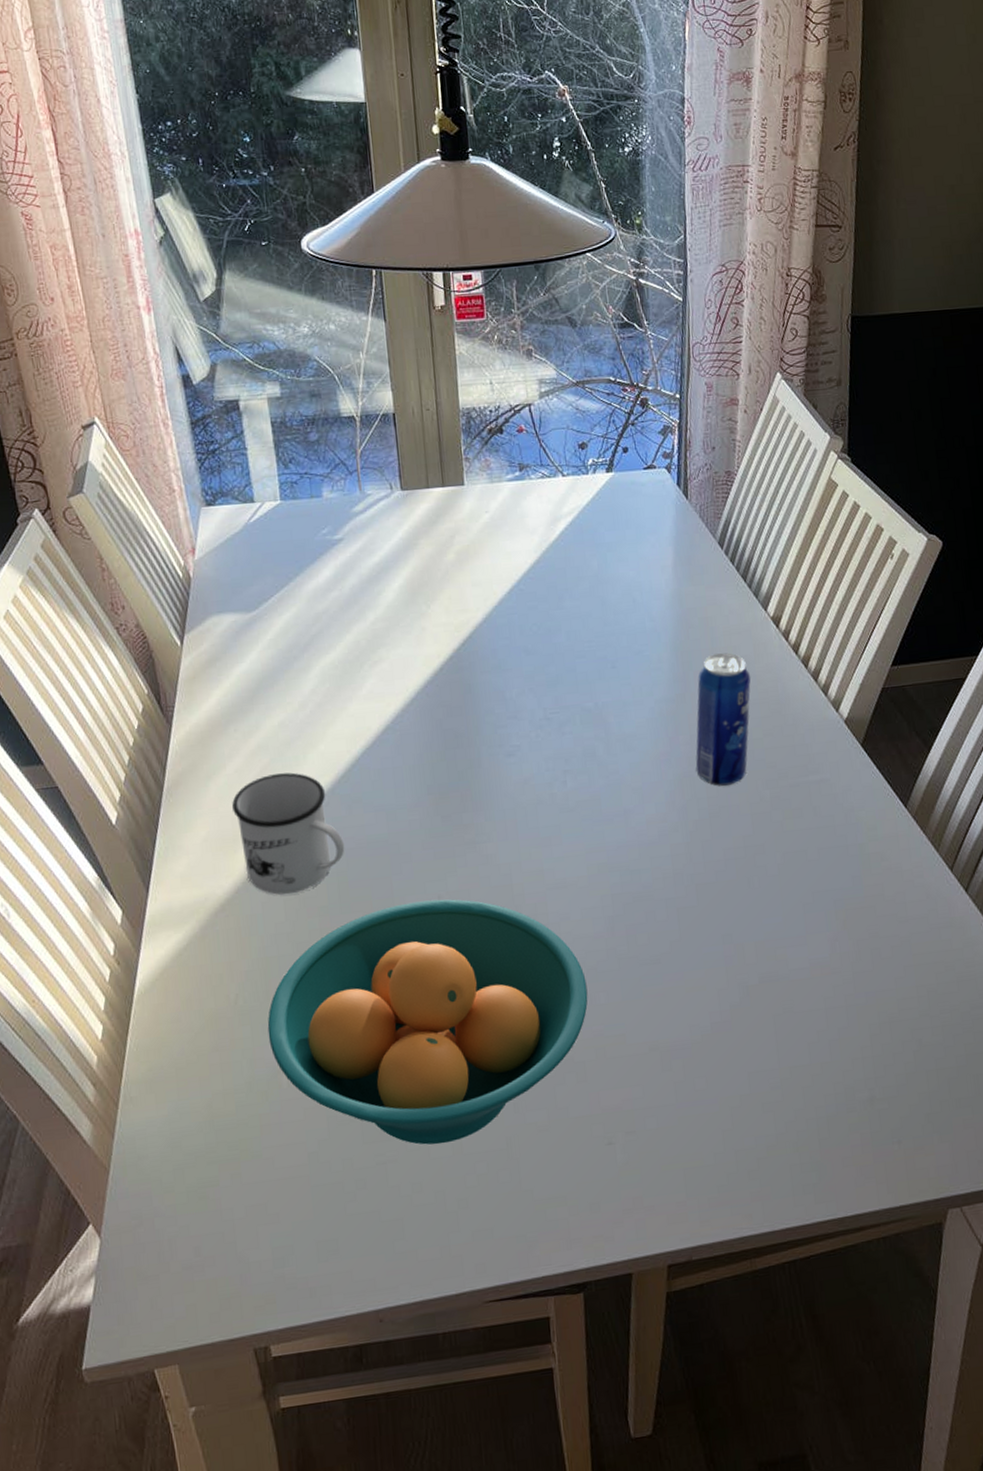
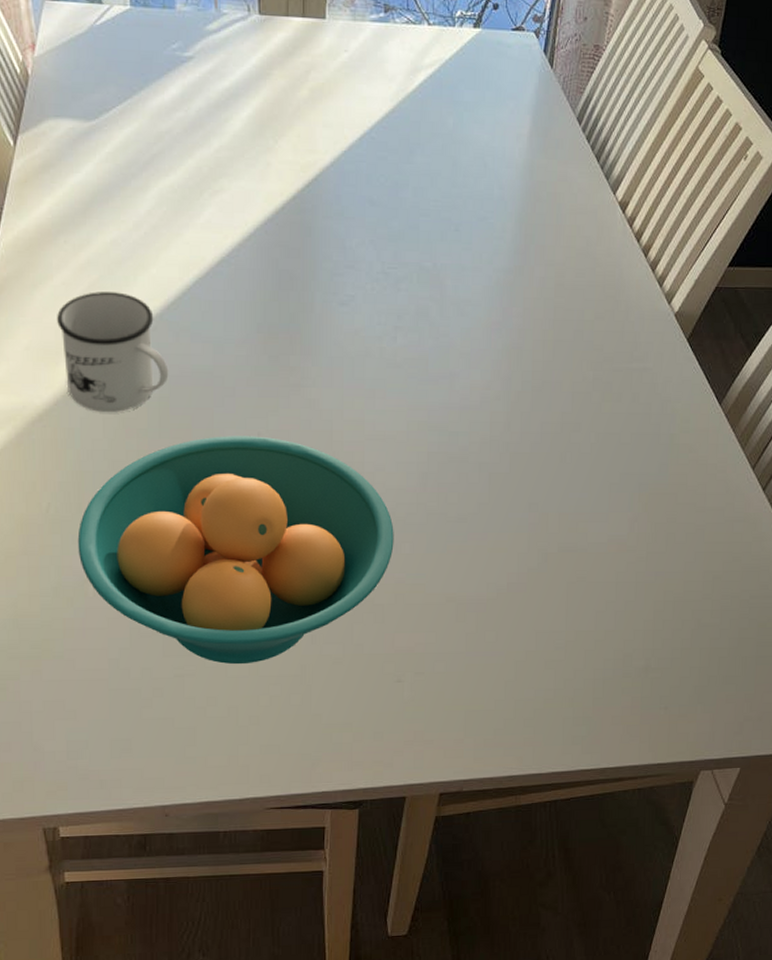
beverage can: present [695,653,751,786] -> none [525,231,591,362]

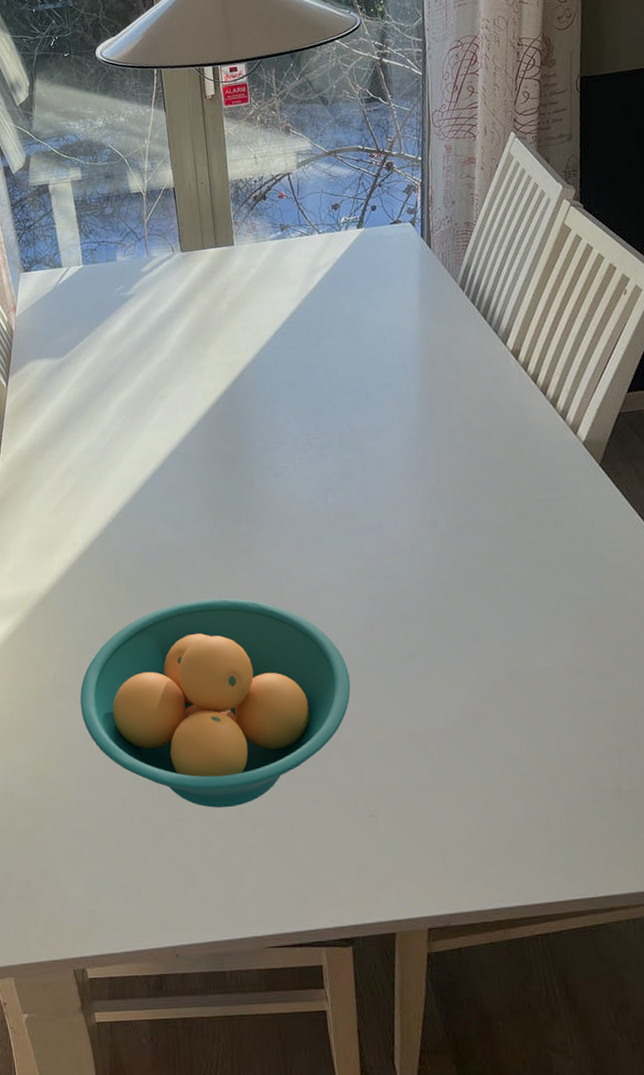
mug: present [57,292,169,413] -> none [48,490,140,592]

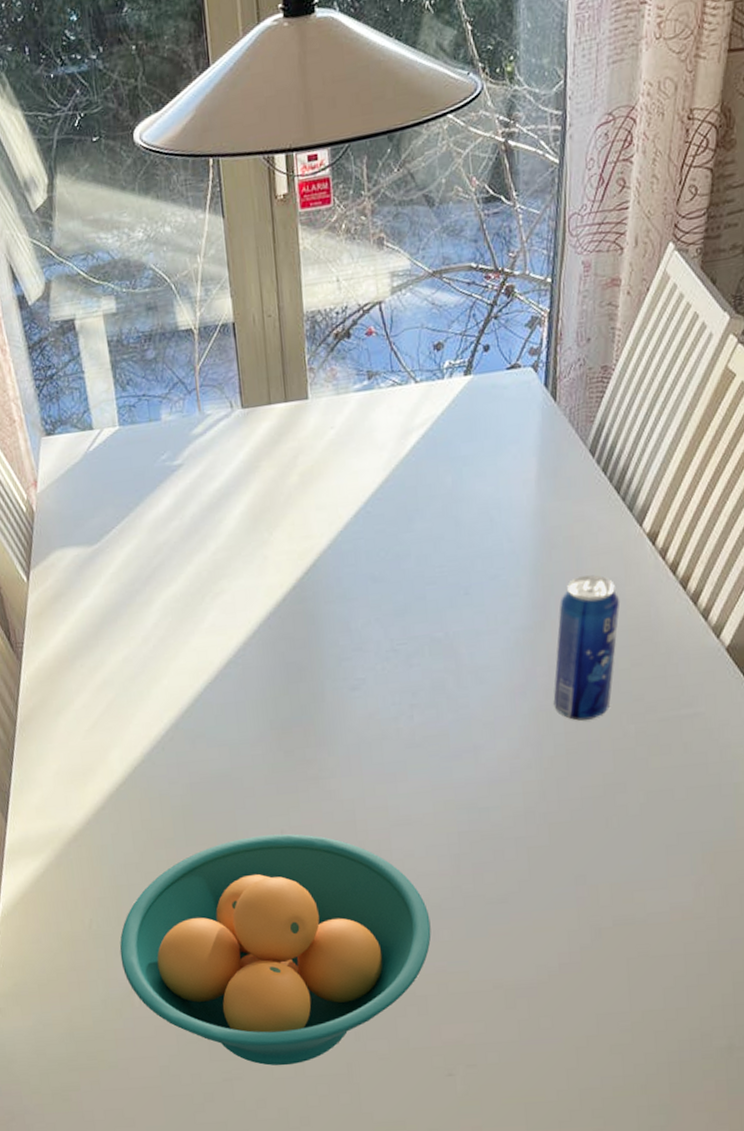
beverage can: none [443,383,493,502] -> present [553,575,620,721]

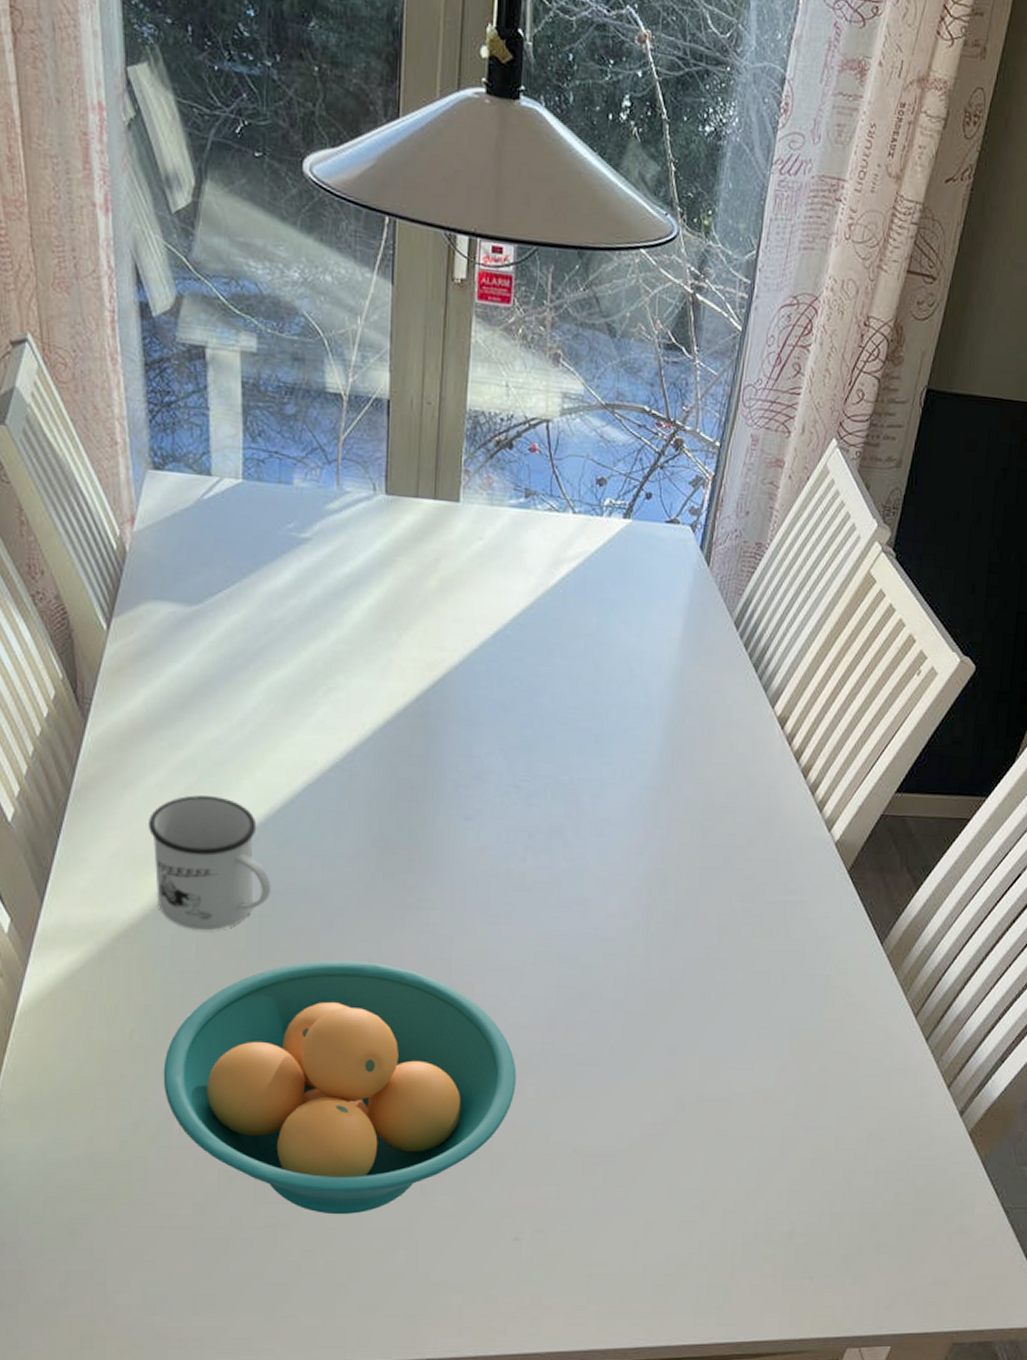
mug: none [81,707,190,827] -> present [149,795,272,931]
beverage can: present [553,575,620,721] -> none [668,746,745,891]

